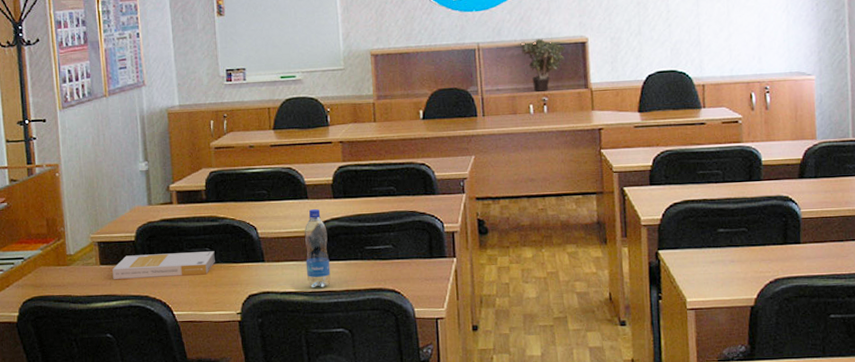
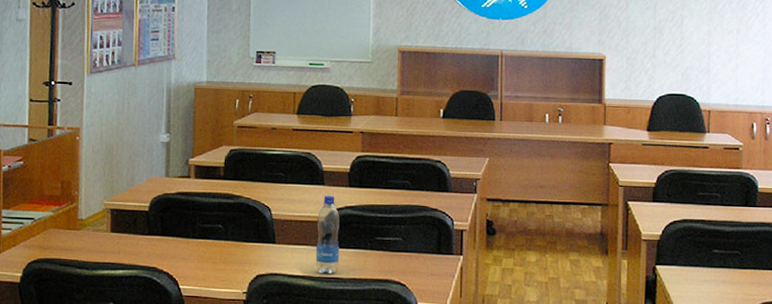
book: present [112,251,215,279] -> none [122,225,227,251]
potted plant: present [518,38,565,92] -> none [539,51,583,102]

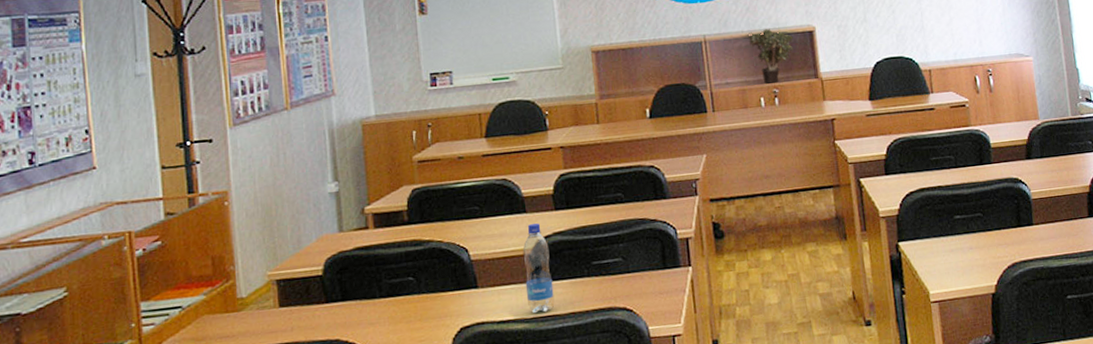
potted plant: none [539,51,583,102] -> present [745,28,793,84]

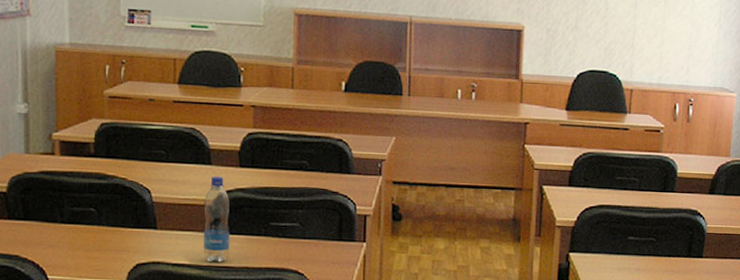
potted plant: present [745,28,793,84] -> none [452,20,500,77]

